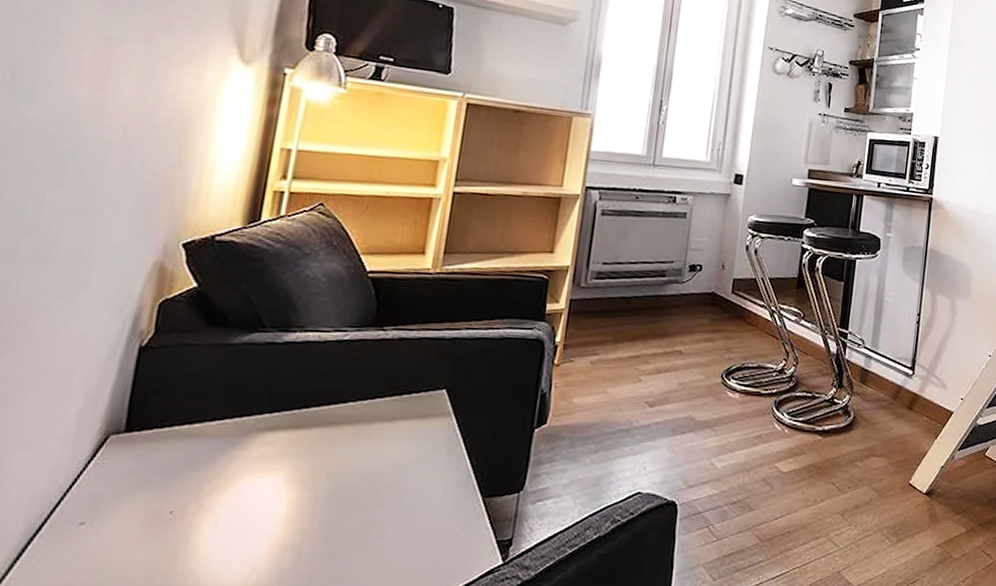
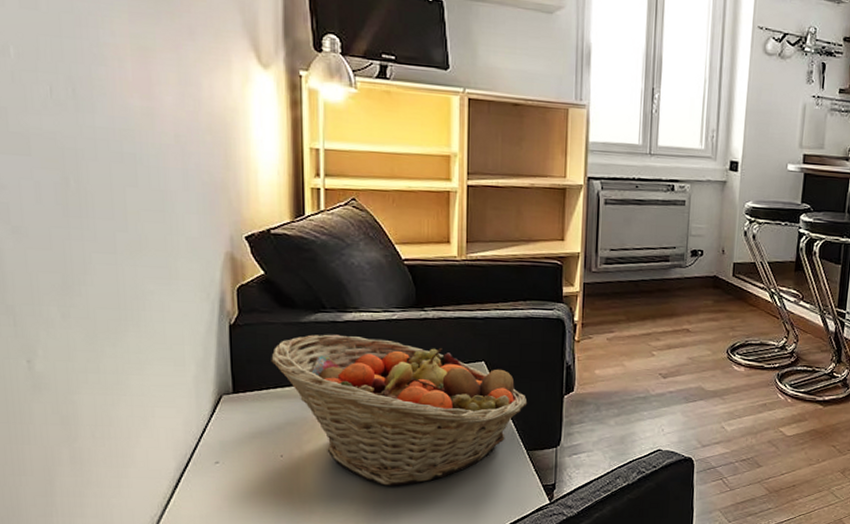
fruit basket: none [183,358,491,548] -> present [271,334,528,486]

